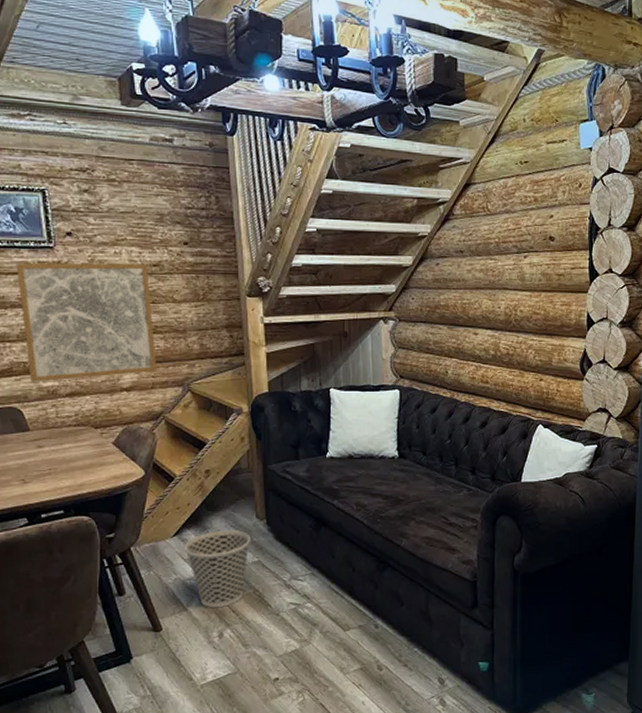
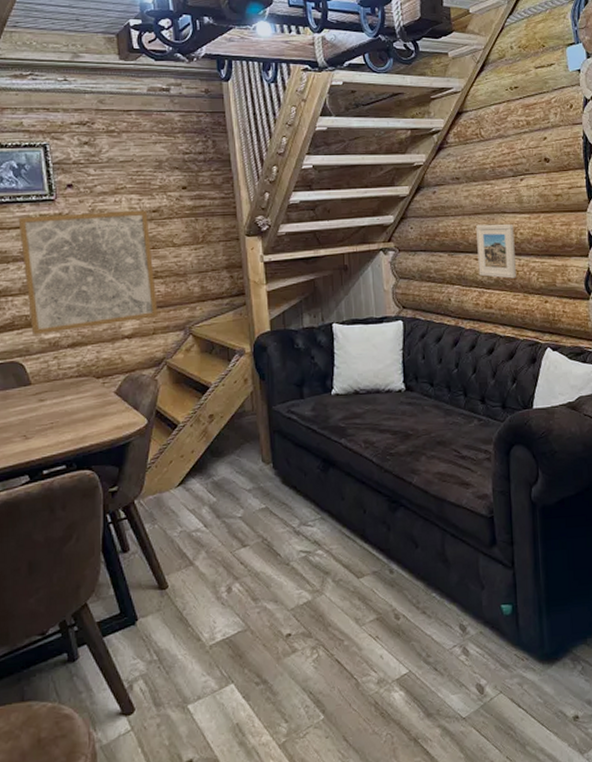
wastebasket: present [184,530,250,608] -> none [189,476,257,561]
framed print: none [477,299,514,355] -> present [476,223,516,279]

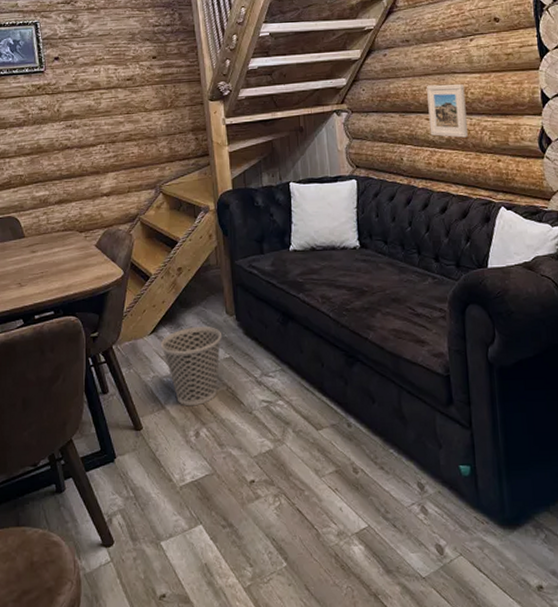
wall art: present [18,210,158,335] -> none [14,79,132,193]
wastebasket: none [189,476,257,561] -> present [160,327,221,407]

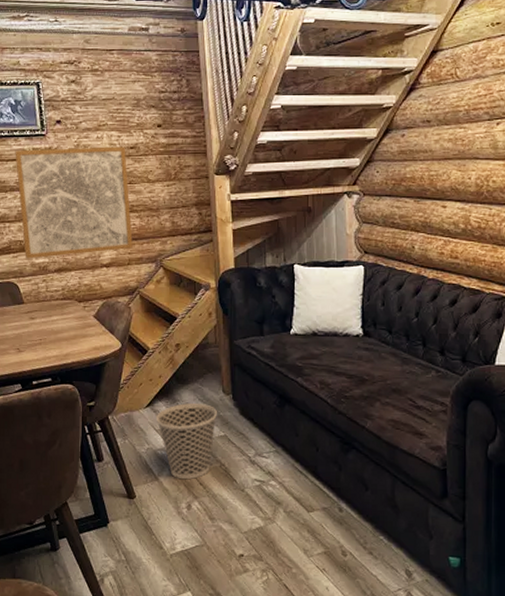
wall art: none [14,79,132,193] -> present [15,146,133,259]
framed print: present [427,83,468,138] -> none [445,170,486,228]

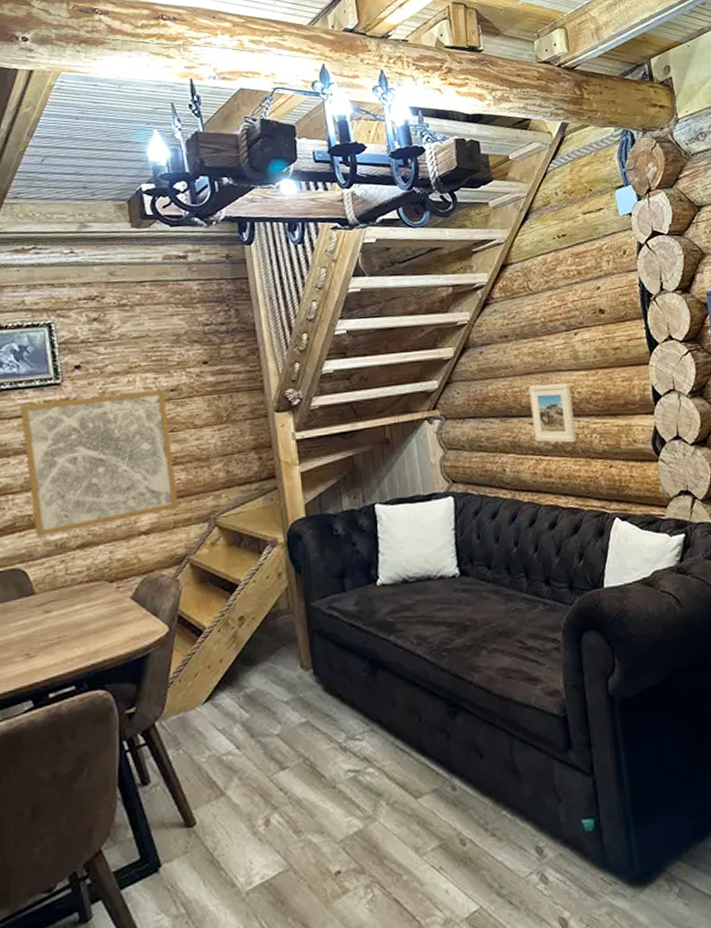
wastebasket: present [156,403,217,480] -> none [218,686,296,789]
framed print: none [445,170,486,228] -> present [529,382,576,443]

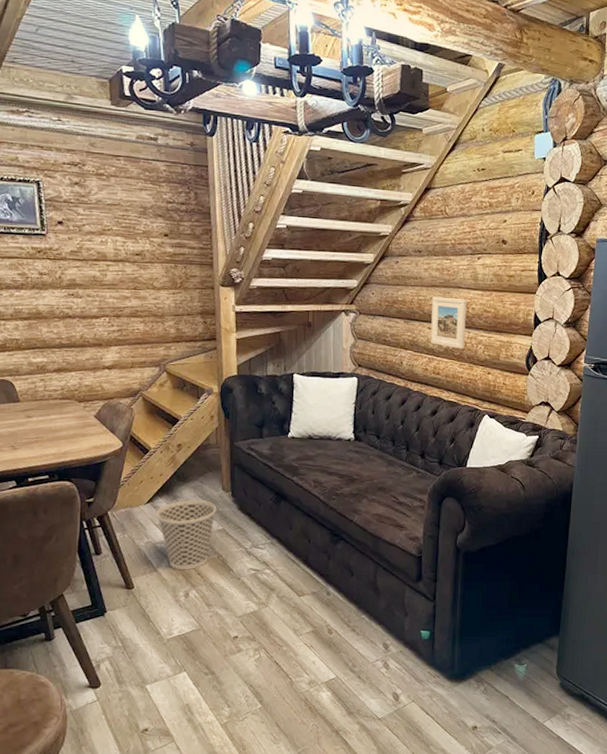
wall art: present [20,389,178,537] -> none [12,248,136,358]
wastebasket: none [218,686,296,789] -> present [156,500,216,570]

